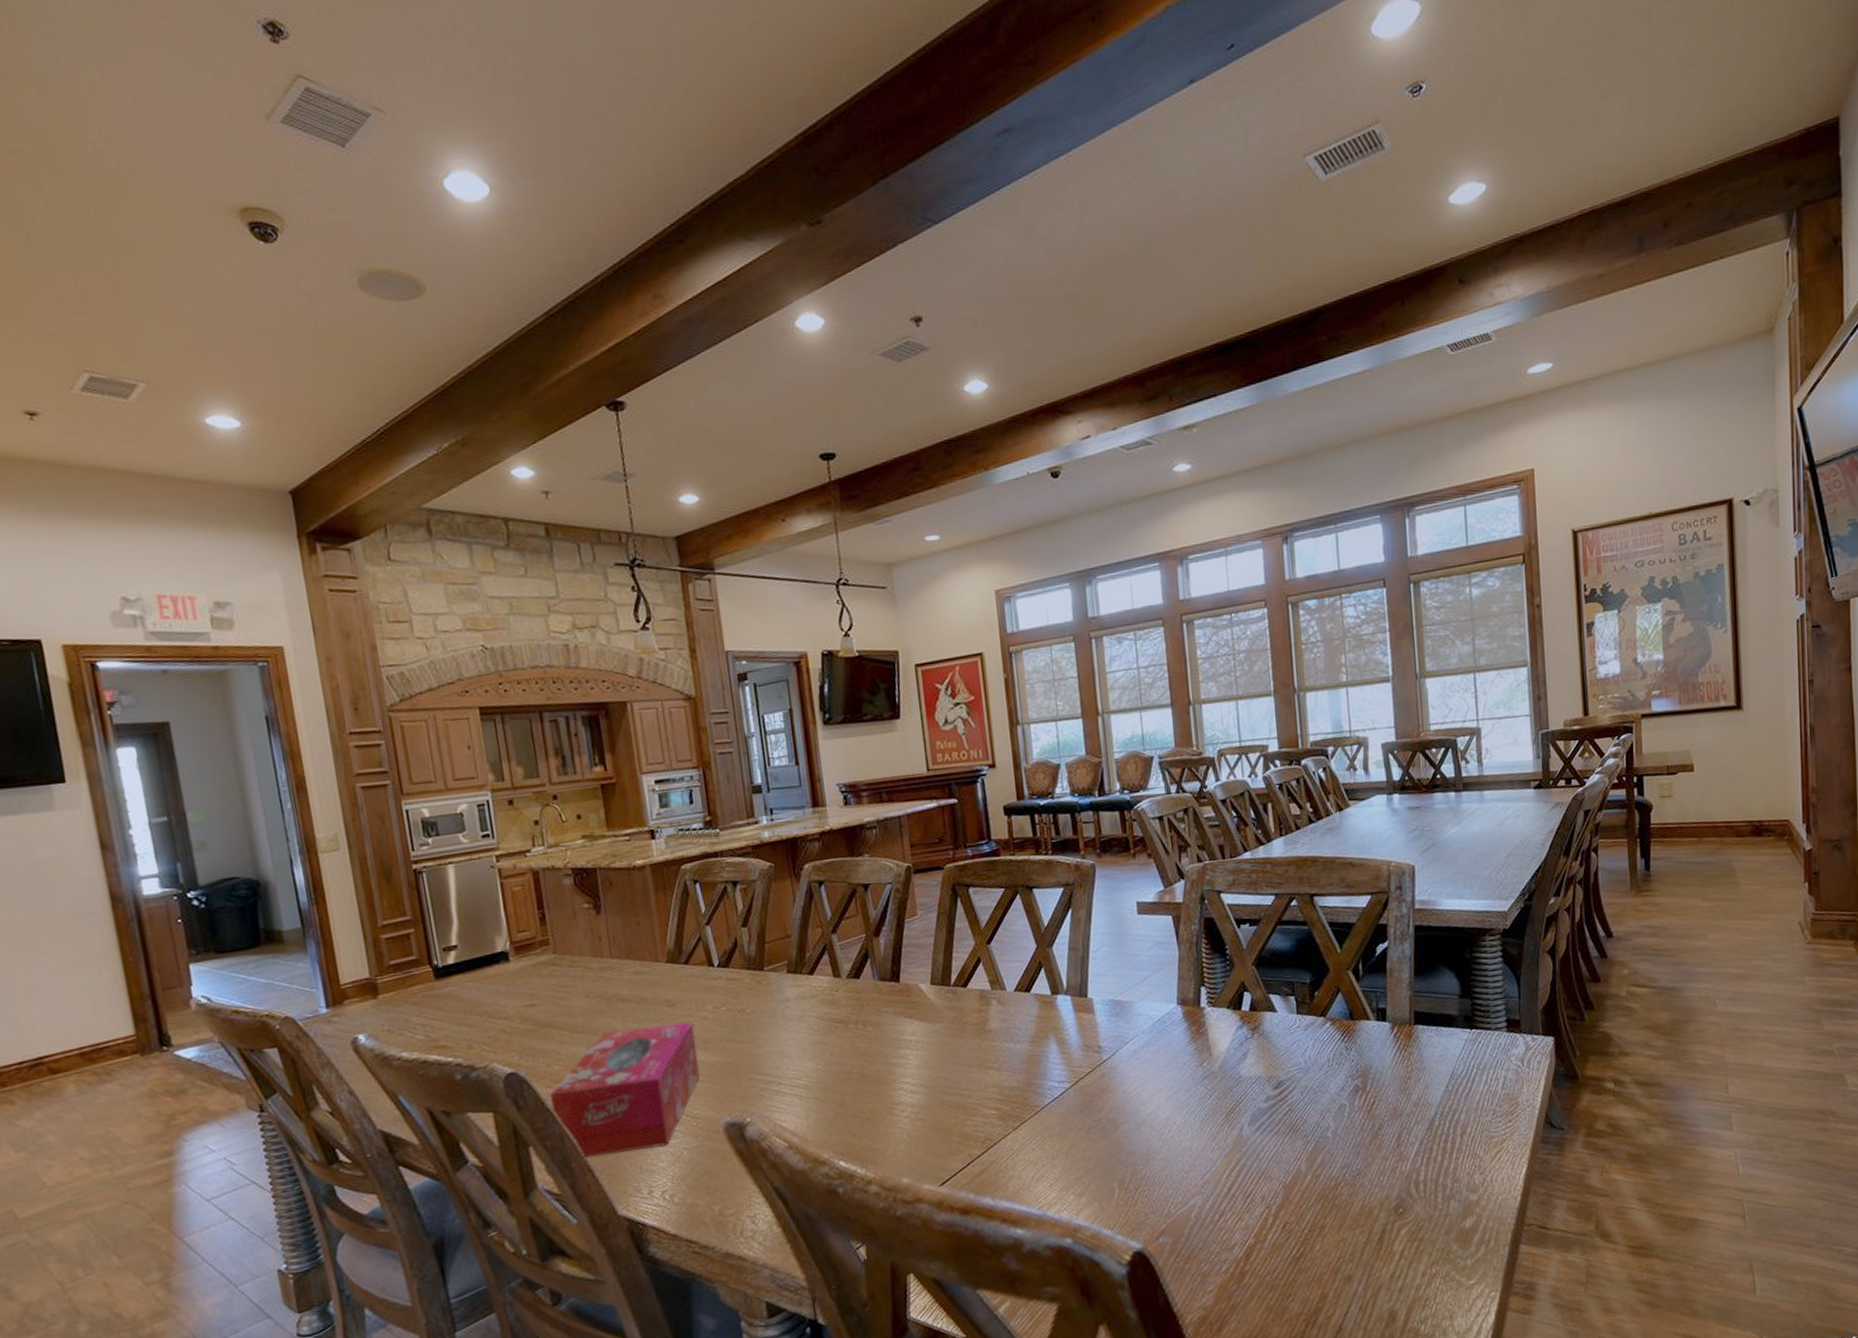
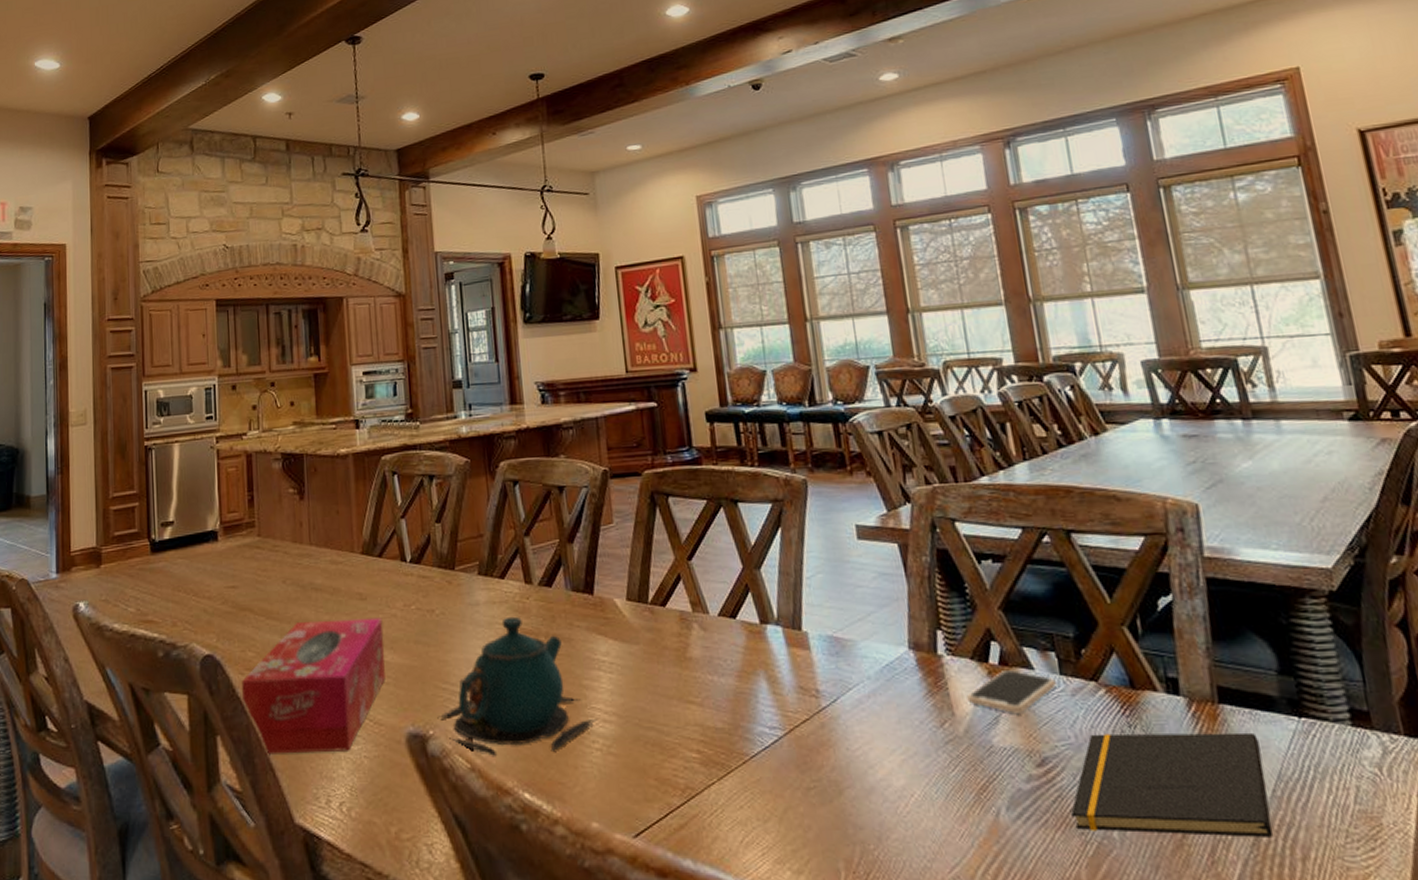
teapot: none [754,1008,906,1133] -> present [437,616,598,756]
smartphone: none [1222,1014,1293,1049] -> present [966,670,1056,713]
notepad: none [1298,1044,1443,1134] -> present [1071,732,1273,838]

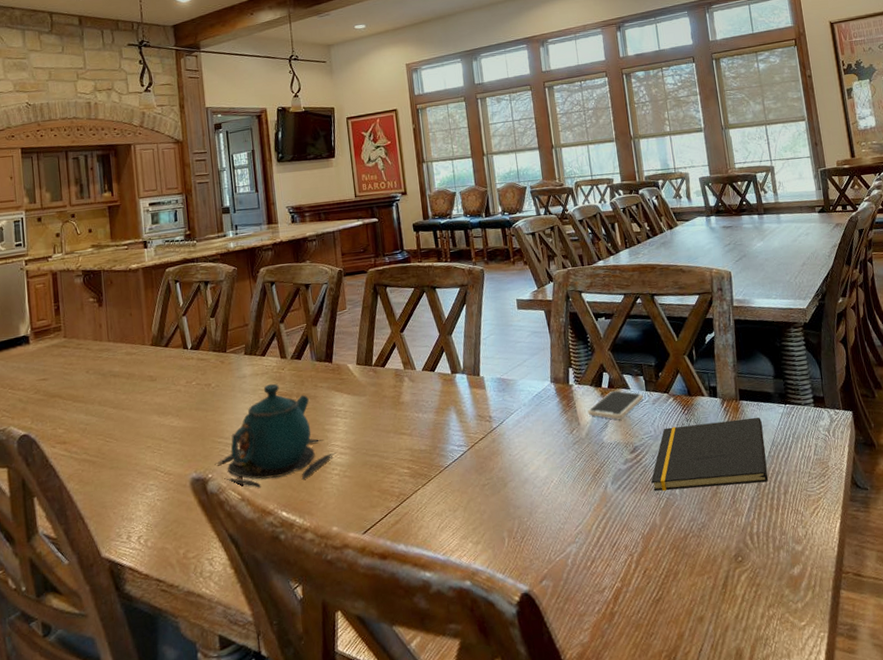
tissue box: present [242,617,385,755] -> none [54,393,173,507]

